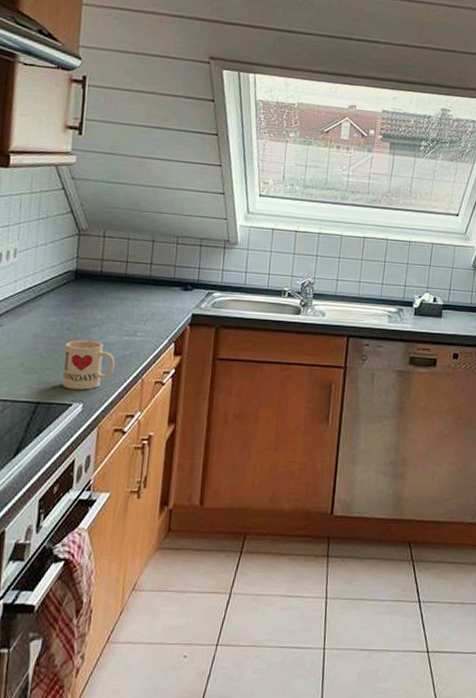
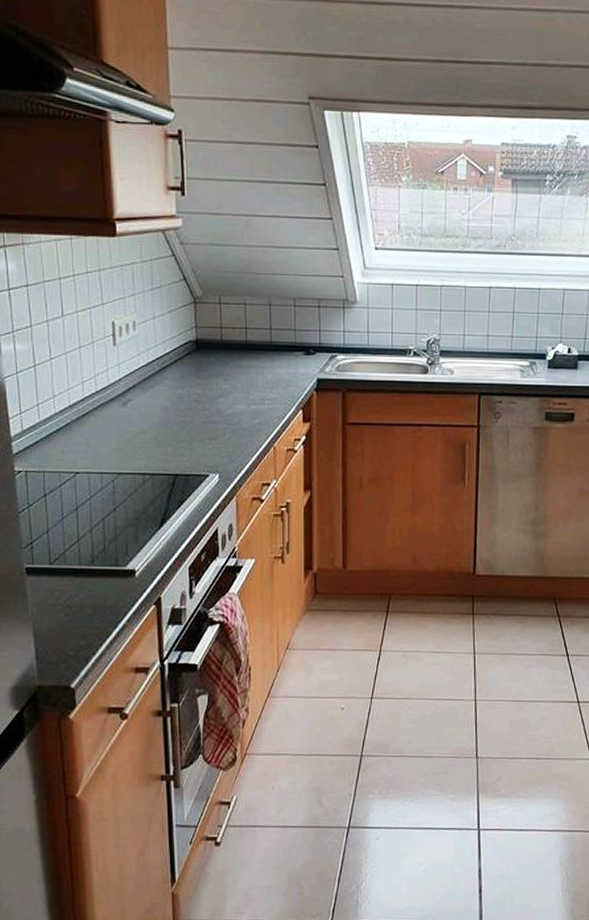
mug: present [62,340,115,390] -> none [196,410,245,460]

